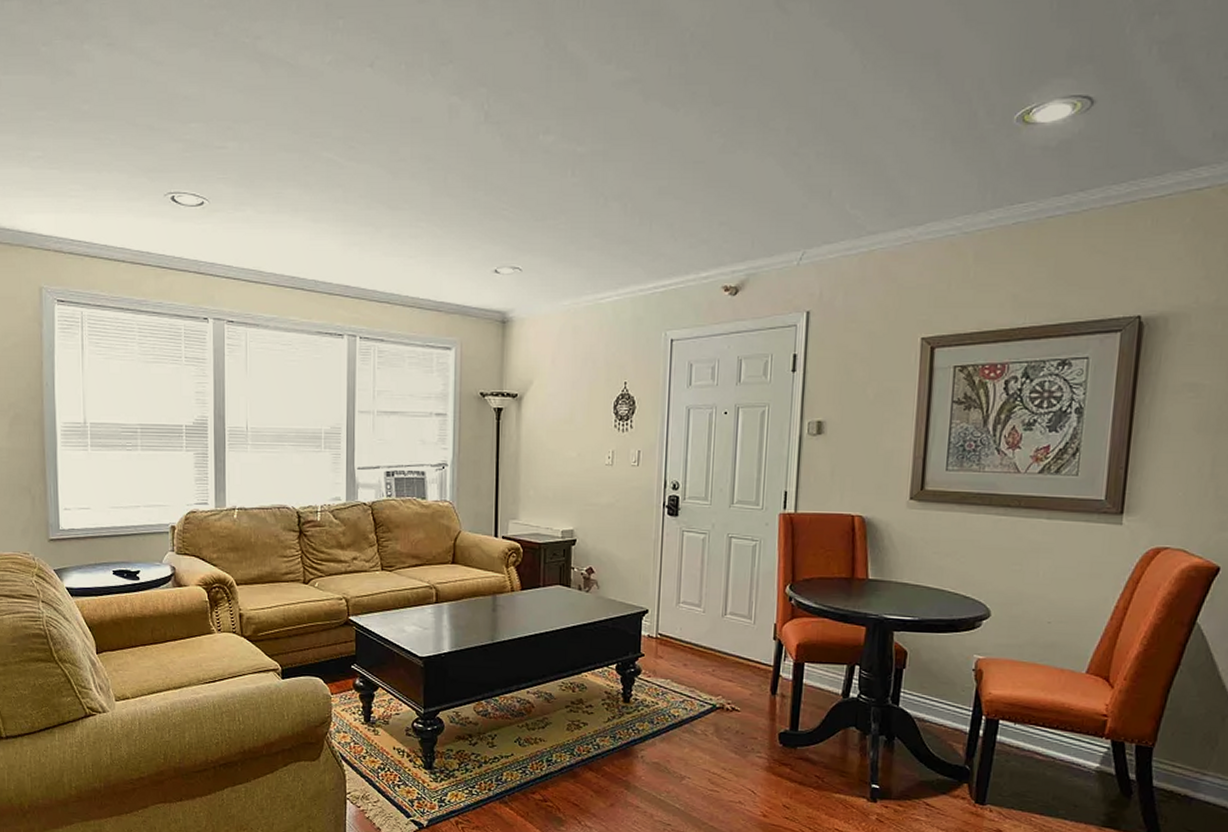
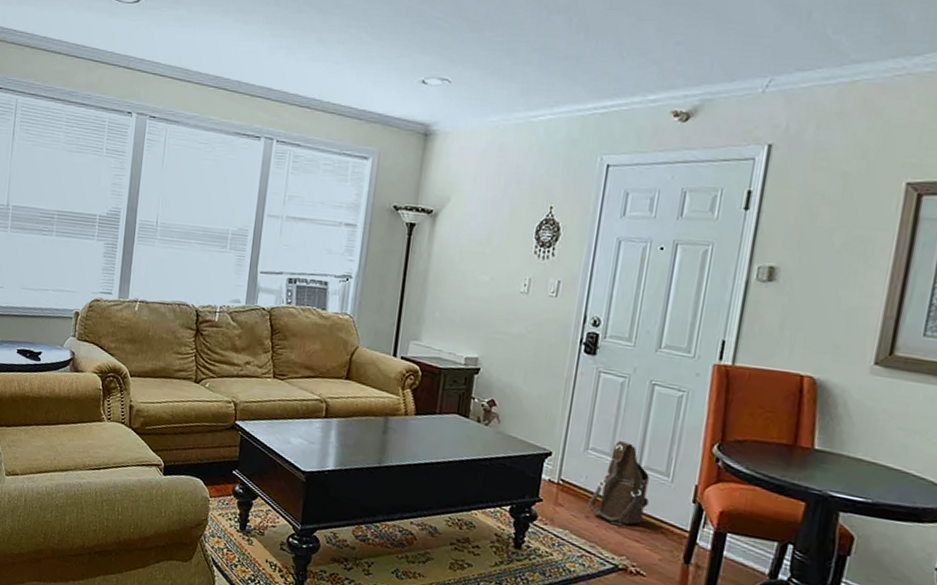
shoulder bag: none [685,592,736,669] -> present [588,441,650,526]

